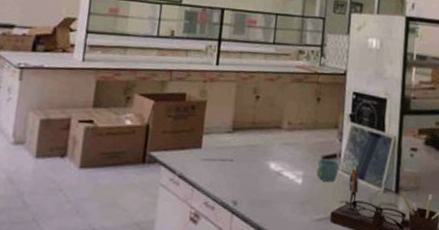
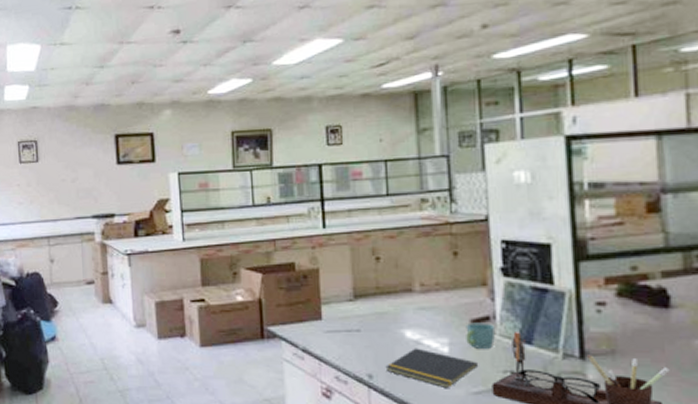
notepad: none [249,178,323,216] -> present [385,348,479,389]

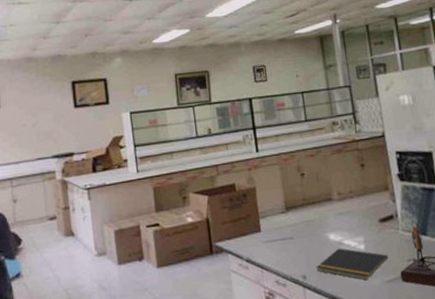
mug: present [465,322,496,349] -> none [375,220,399,244]

